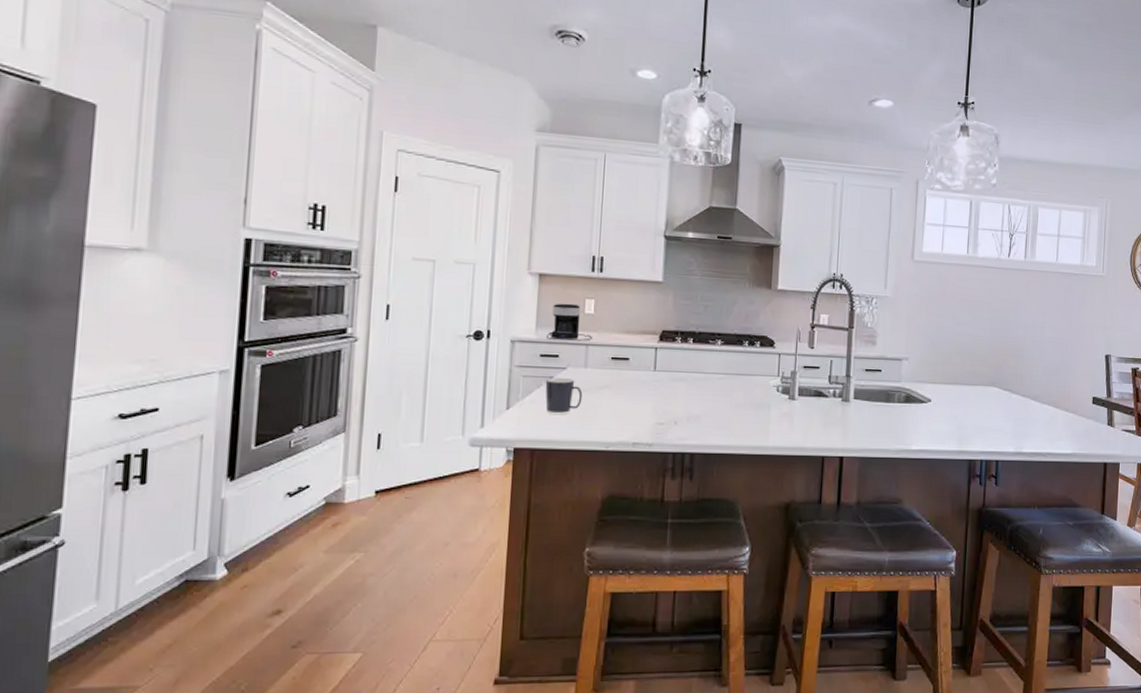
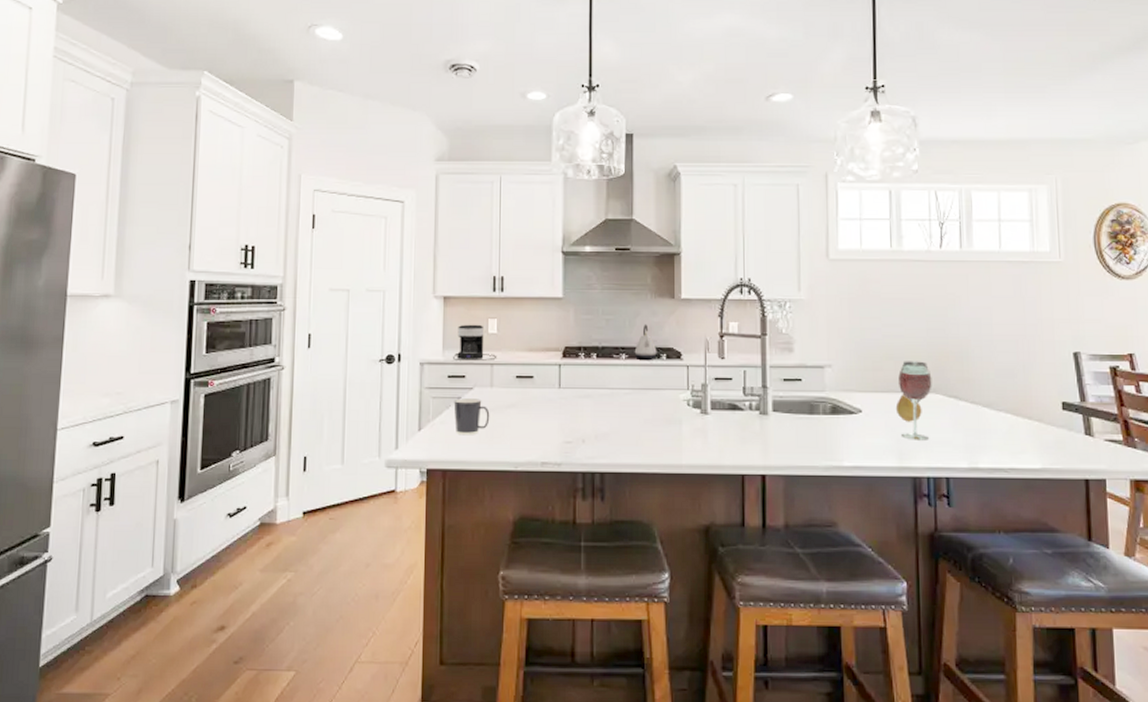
kettle: none [730,312,752,347] -> present [634,324,657,360]
fruit: none [959,386,981,411] -> present [895,394,922,422]
wineglass: none [962,357,992,428] -> present [898,361,932,440]

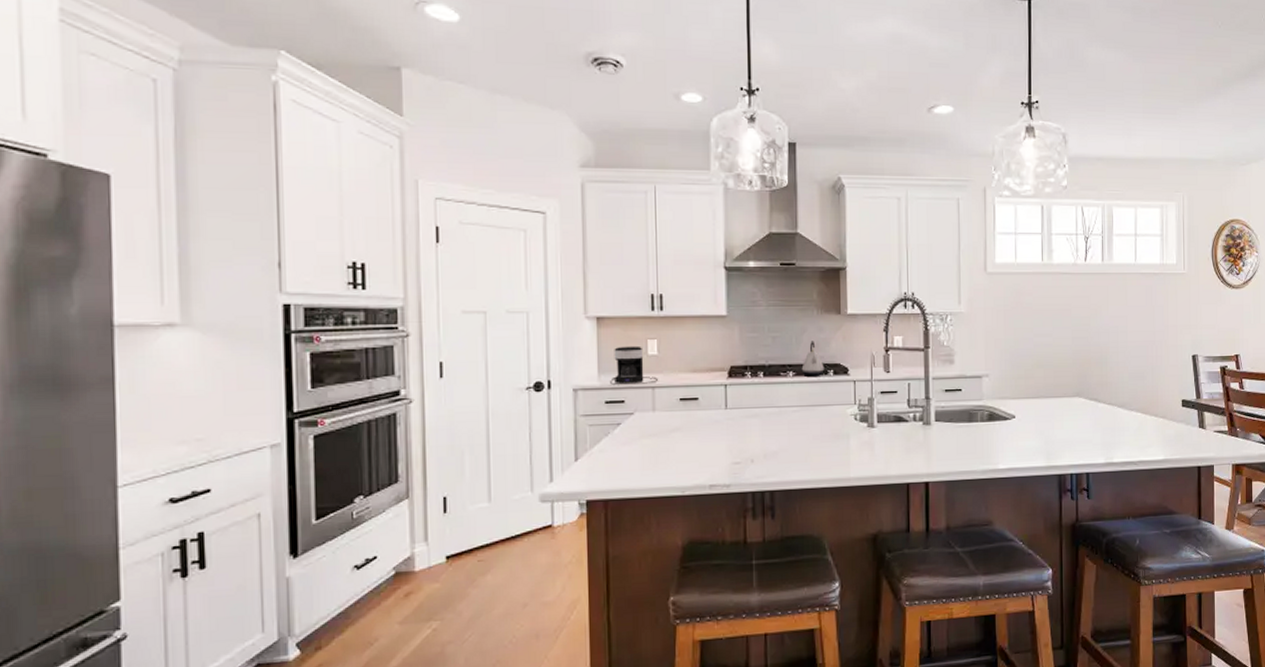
mug: present [453,398,490,436] -> none [613,424,653,463]
fruit: present [895,394,922,422] -> none [1044,399,1067,425]
wineglass: present [898,361,932,440] -> none [1047,368,1076,441]

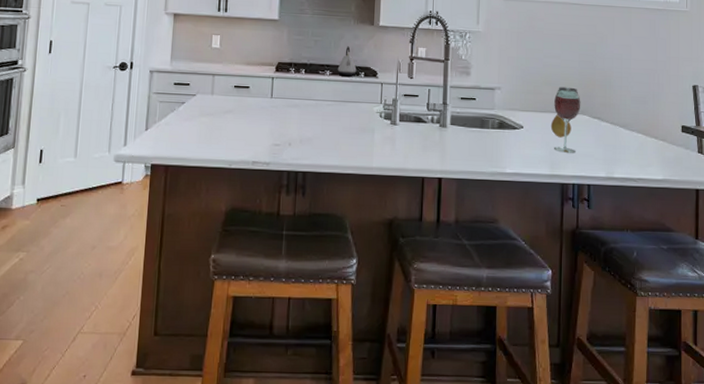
coffee maker: present [610,345,658,385] -> none [180,38,218,71]
fruit: none [1044,399,1067,425] -> present [550,114,572,138]
wineglass: none [1047,368,1076,441] -> present [553,87,581,153]

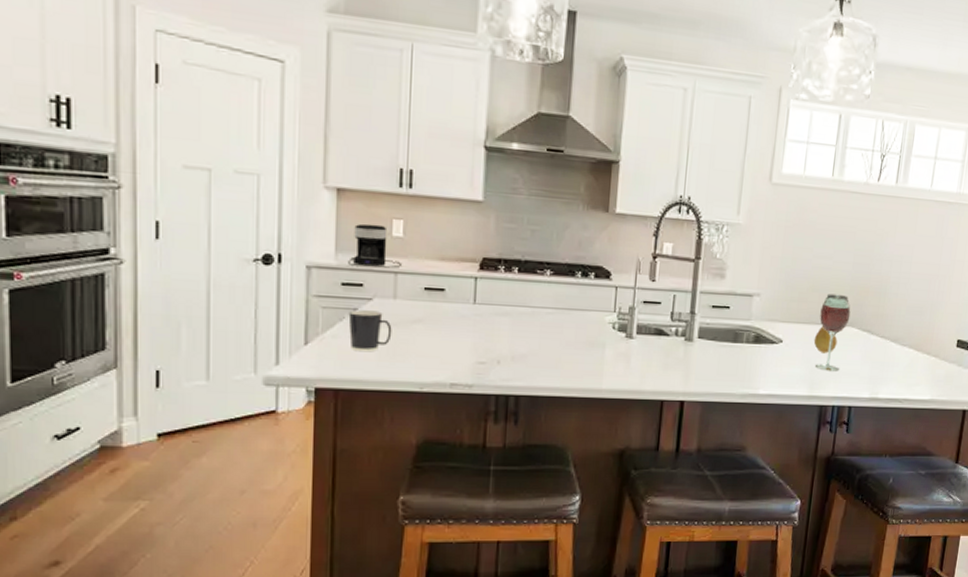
mug: none [178,103,210,136] -> present [348,310,392,352]
coffee maker: none [180,38,218,71] -> present [348,223,401,268]
kettle: present [337,46,357,77] -> none [560,238,585,278]

